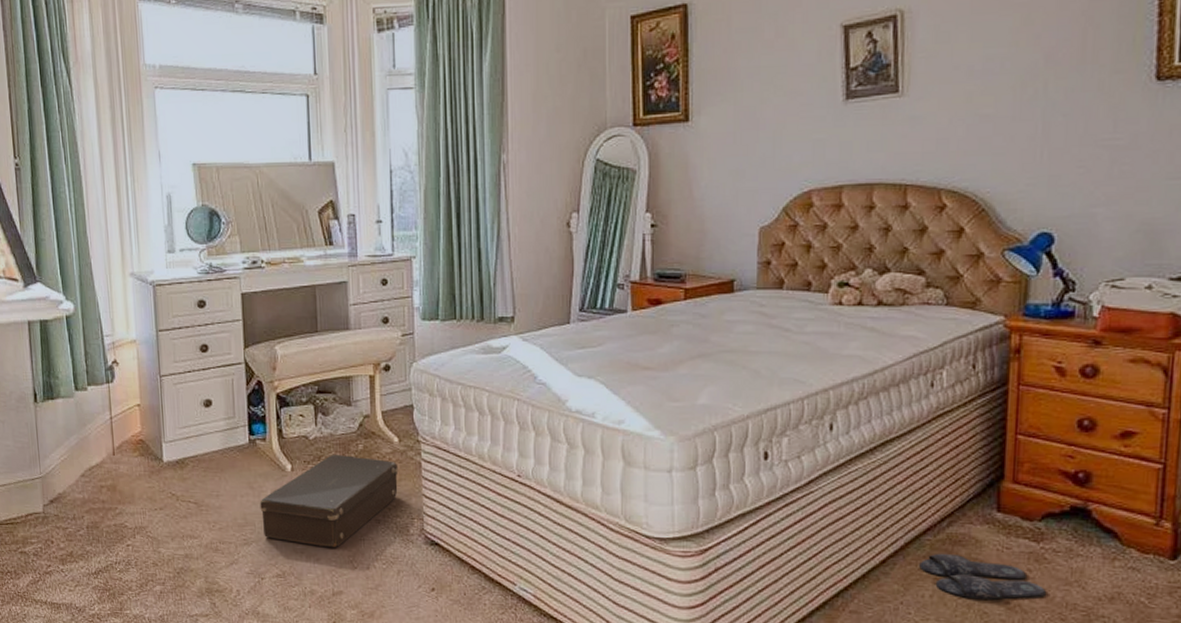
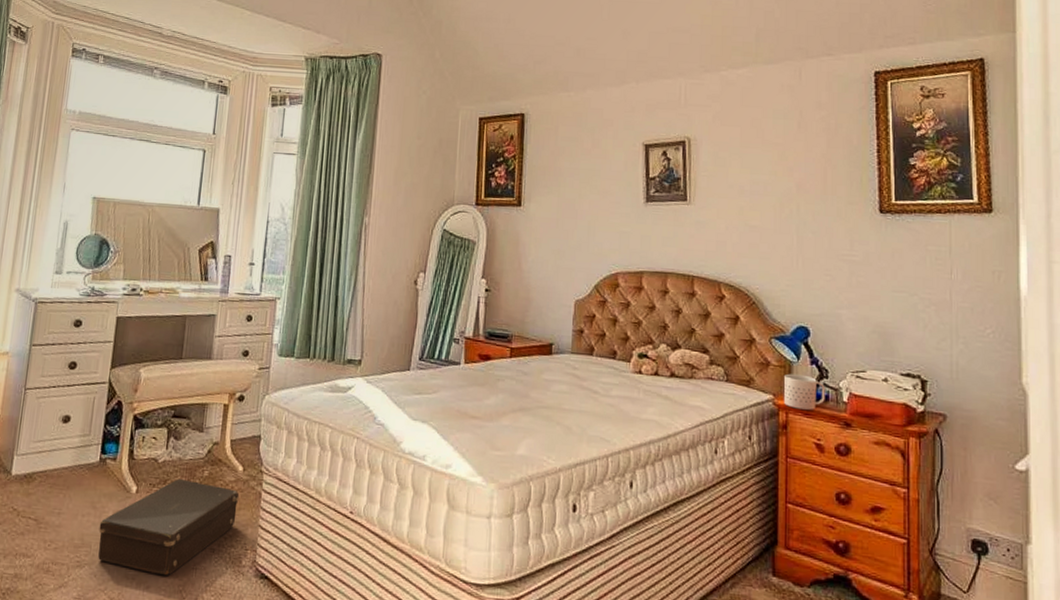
mug: none [1016,289,1071,329] -> present [783,373,825,410]

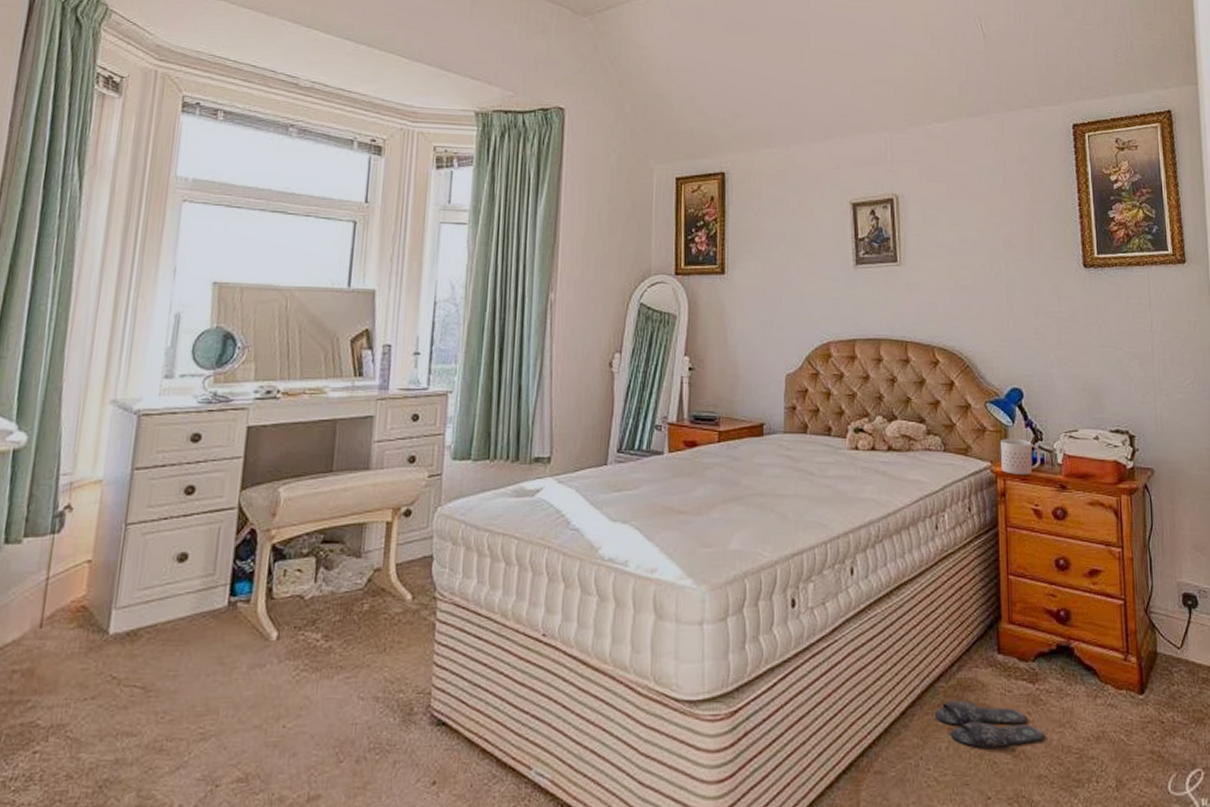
suitcase: present [98,478,240,575] -> none [228,616,408,736]

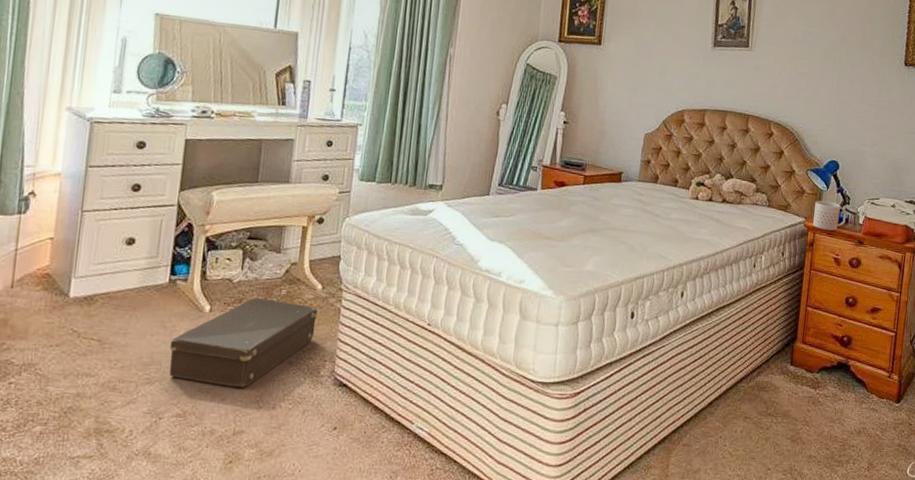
suitcase: none [228,616,408,736] -> present [169,297,318,387]
slippers: present [935,700,1044,749] -> none [735,397,818,435]

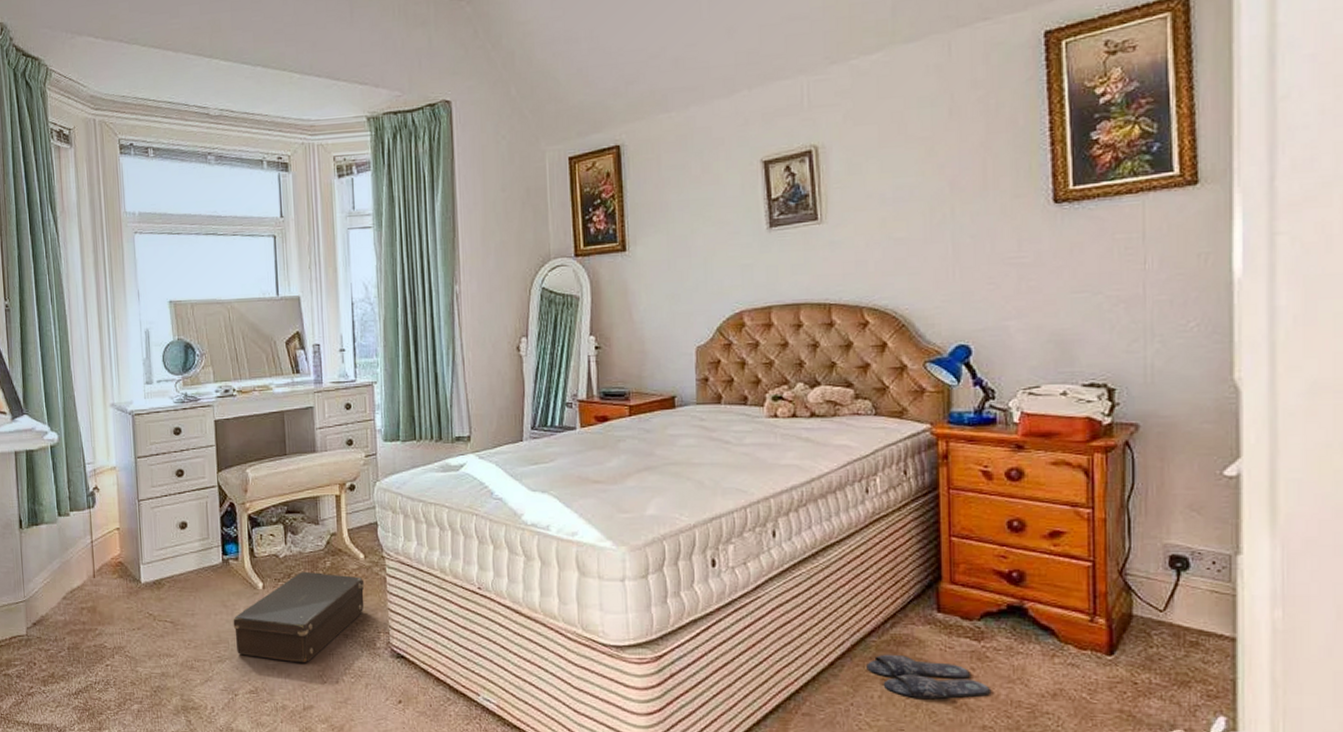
slippers: none [735,397,818,435] -> present [866,654,990,700]
mug: present [812,200,847,231] -> none [941,398,992,436]

